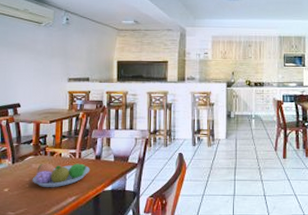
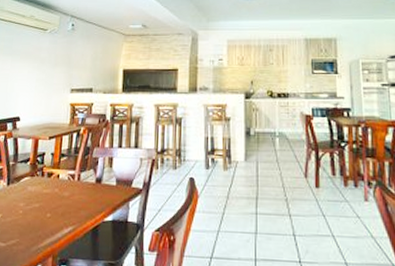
fruit bowl: present [32,163,91,188] -> none [26,185,90,216]

